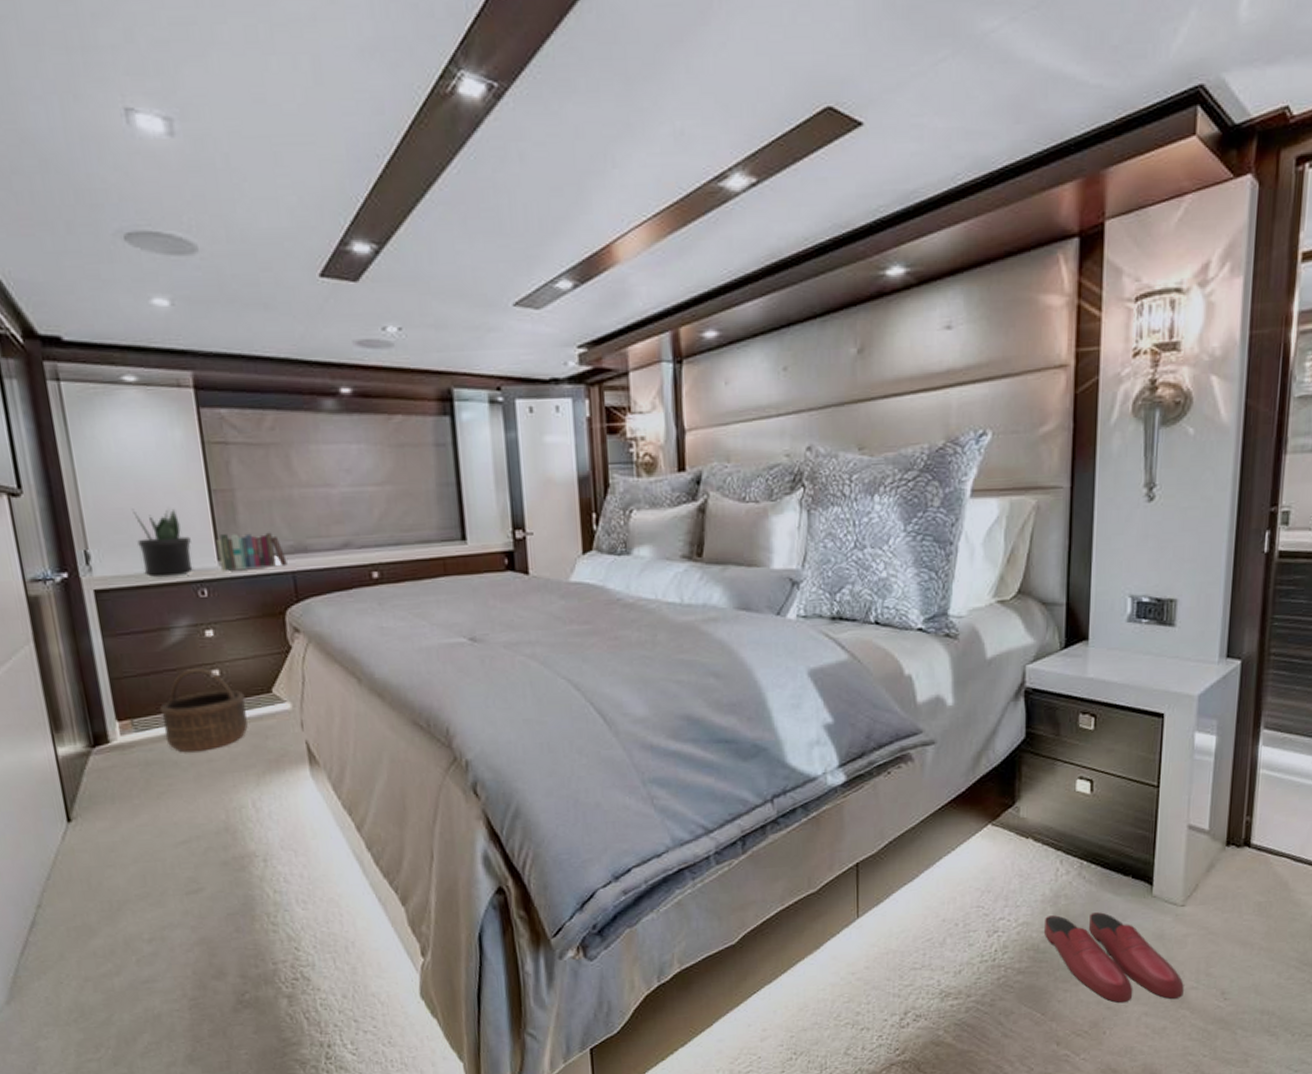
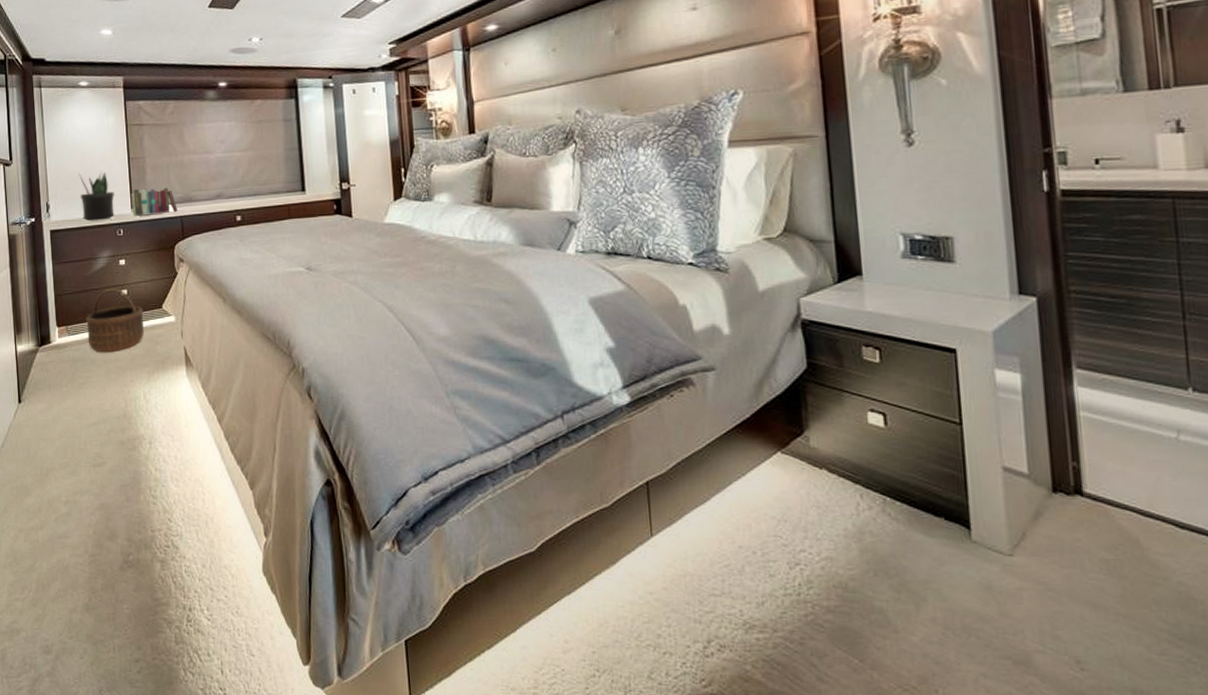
slippers: present [1045,912,1184,1003] -> none [851,552,1028,661]

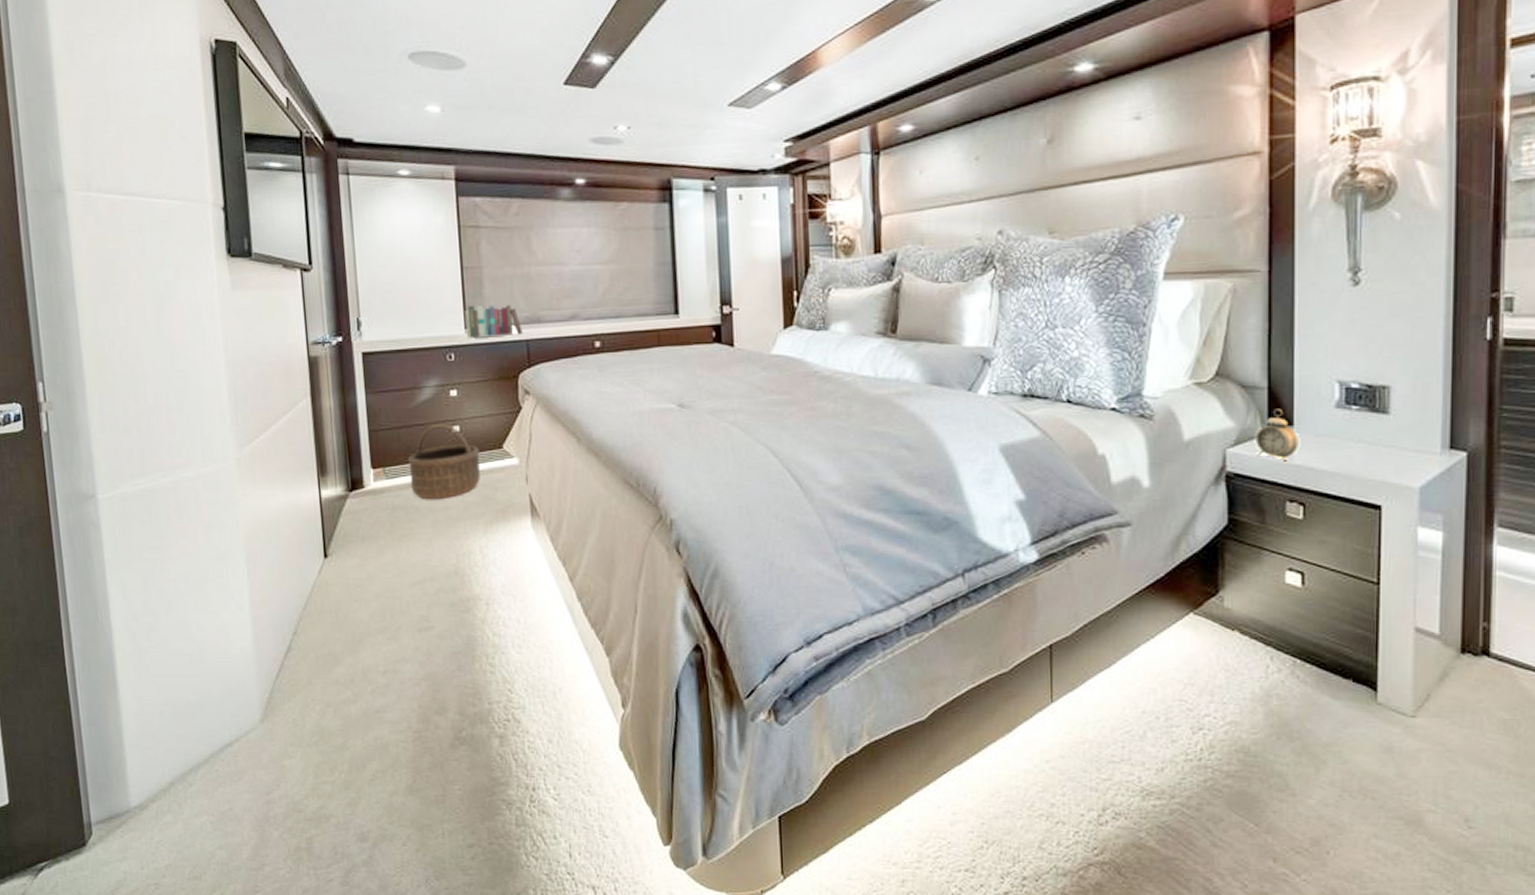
planter: present [79,171,114,222] -> none [398,282,444,343]
alarm clock: none [826,260,870,309] -> present [1255,408,1299,462]

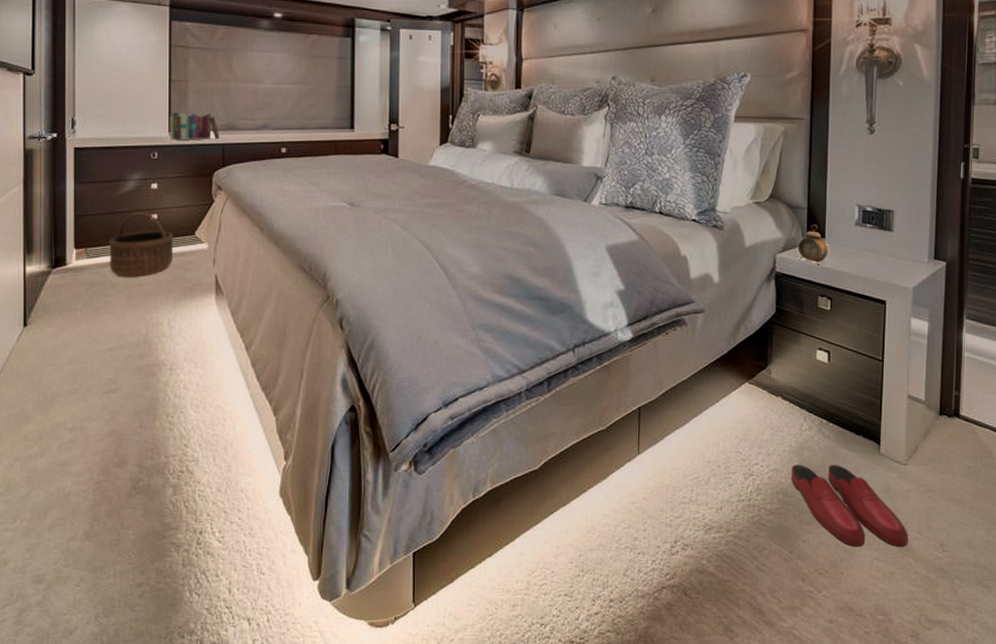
slippers: none [1256,716,1419,821] -> present [791,465,908,547]

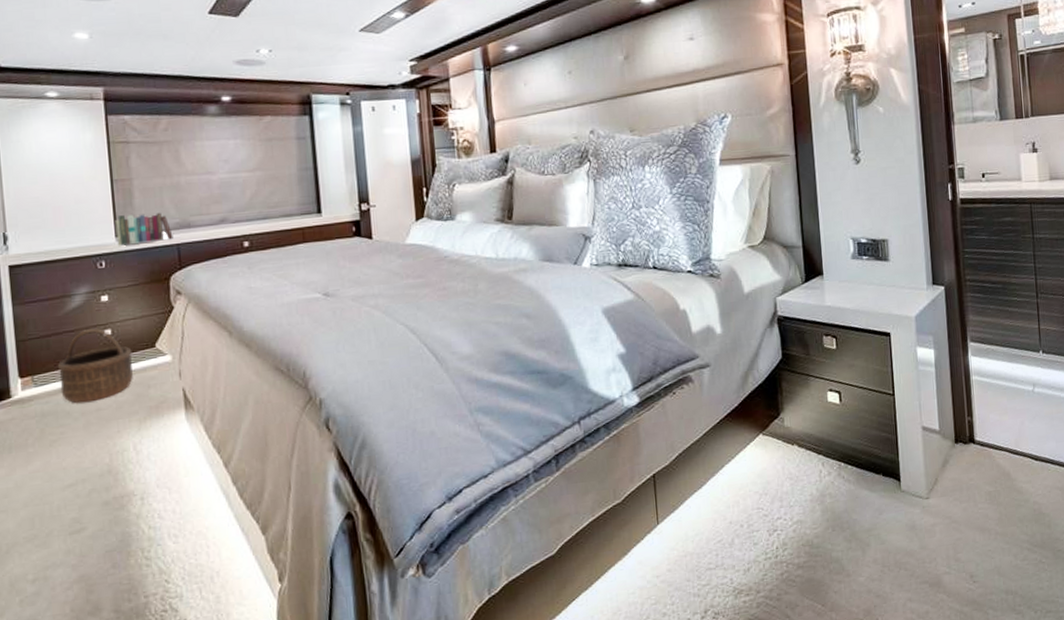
slippers: present [791,465,908,547] -> none [815,508,939,591]
alarm clock: present [797,224,829,265] -> none [796,262,828,304]

